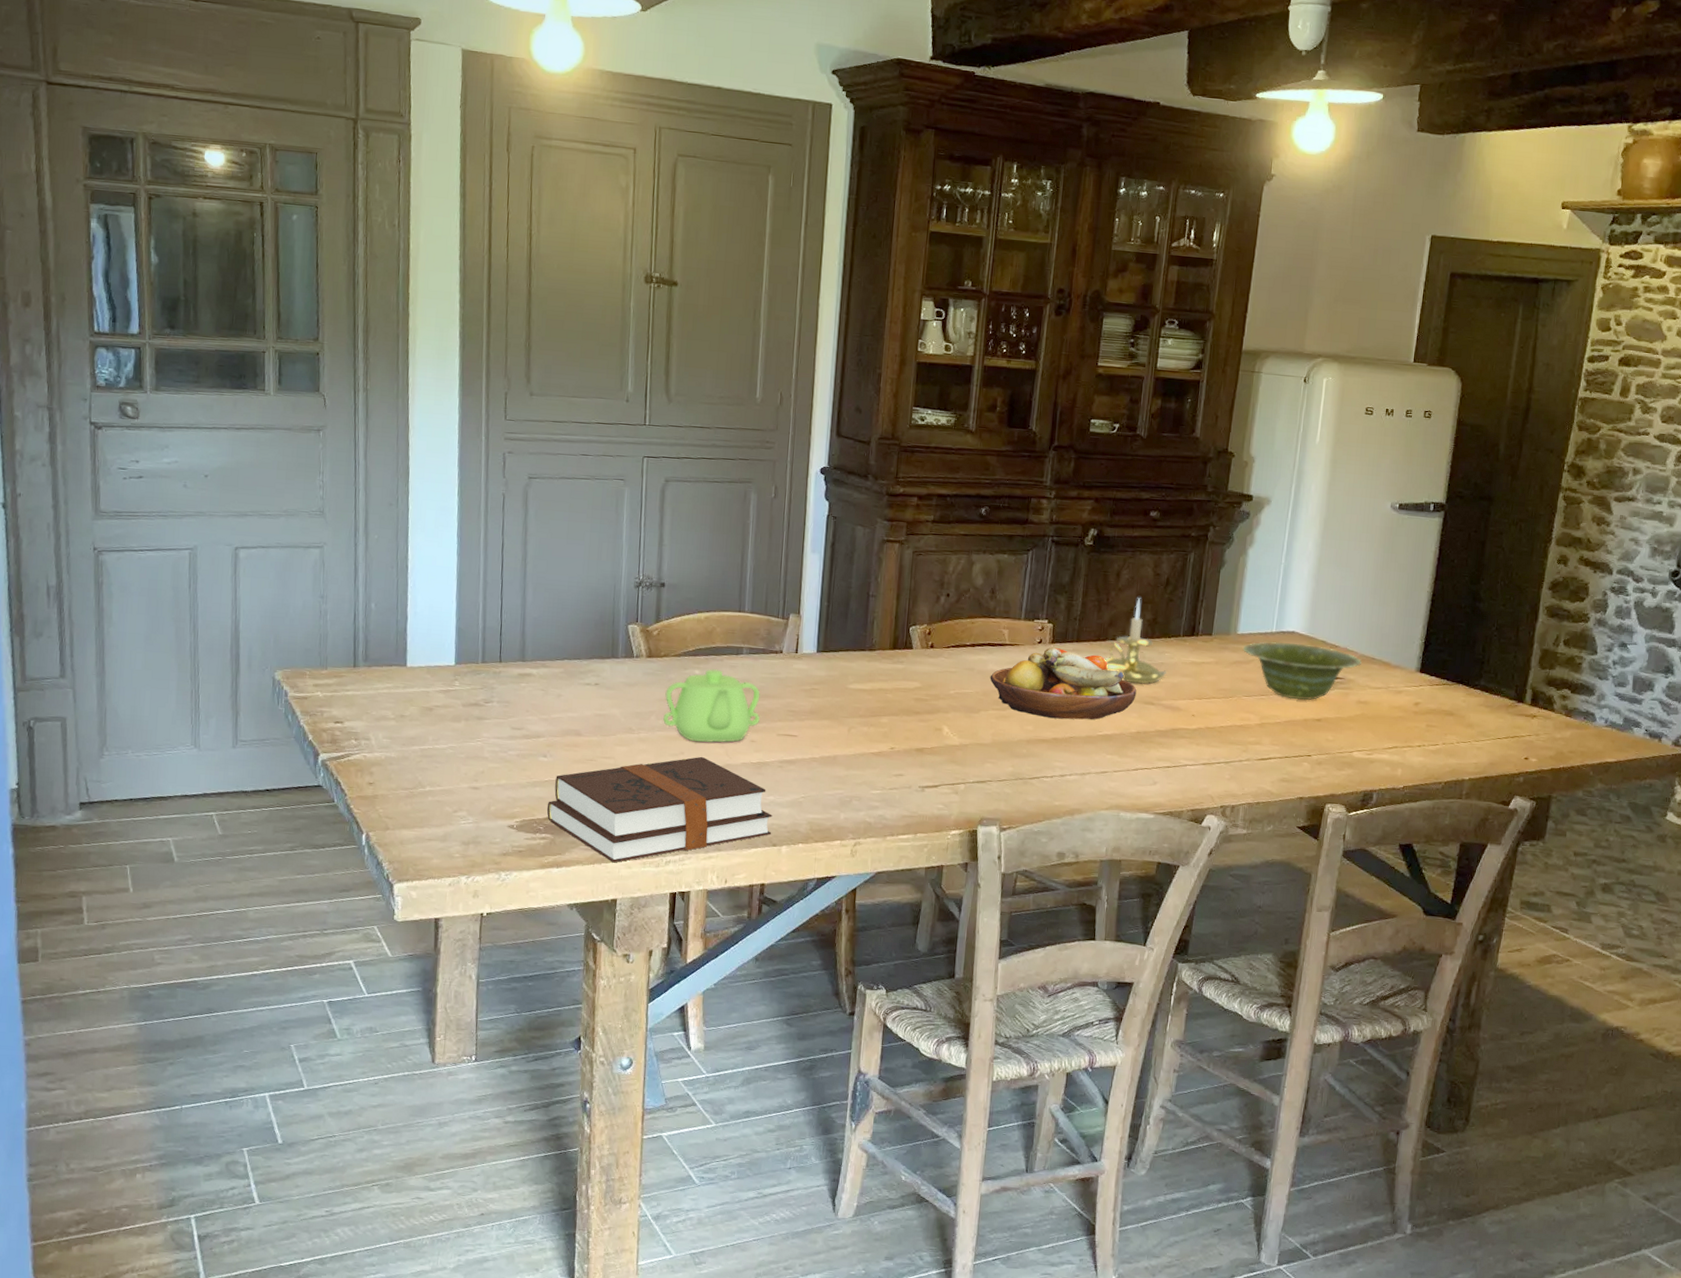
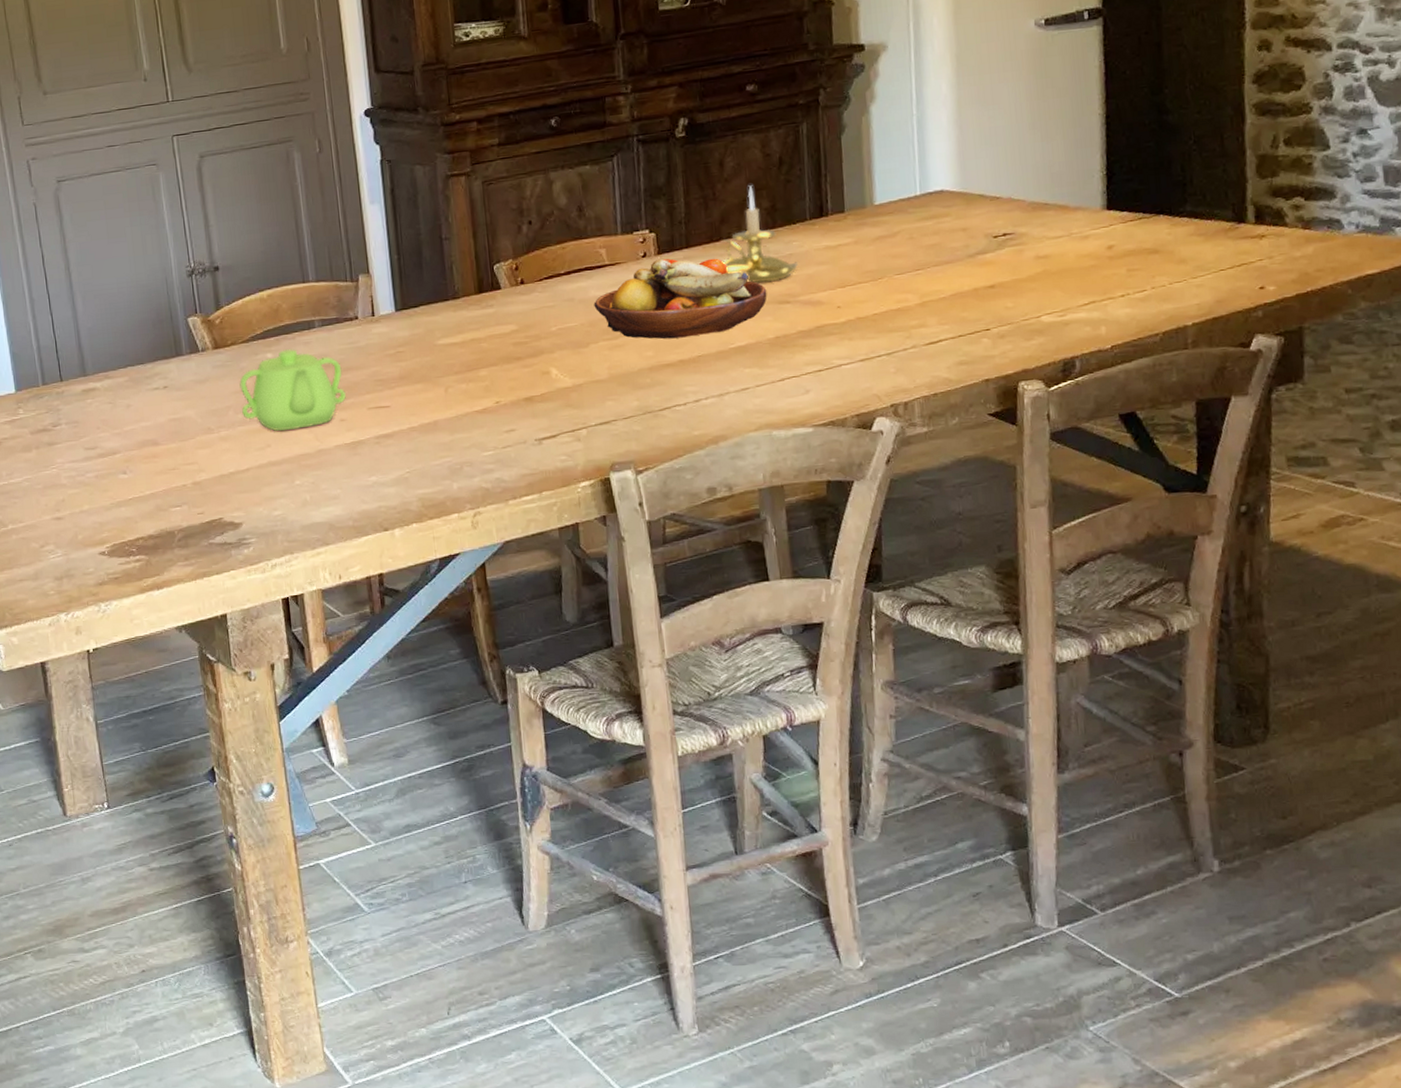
hardback book: present [546,756,772,863] -> none [136,445,380,576]
dish: present [1242,641,1362,701] -> none [884,202,1032,269]

